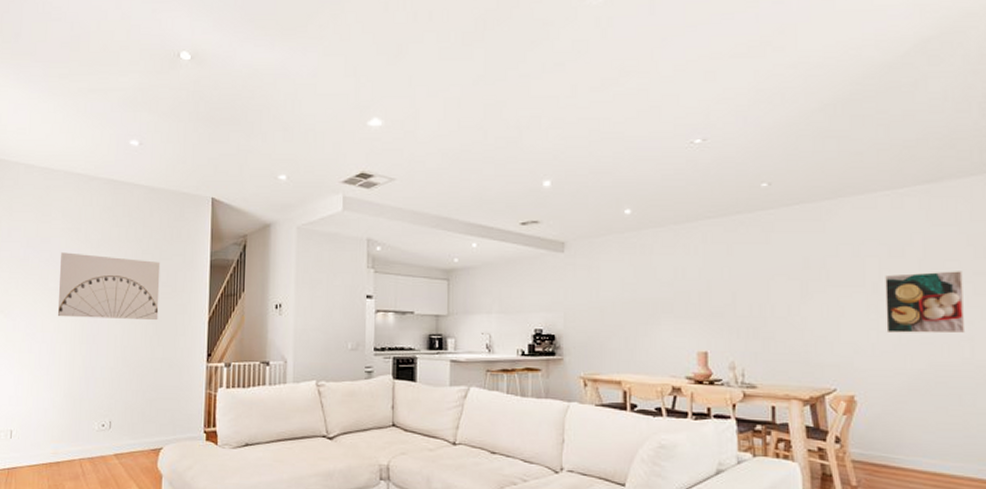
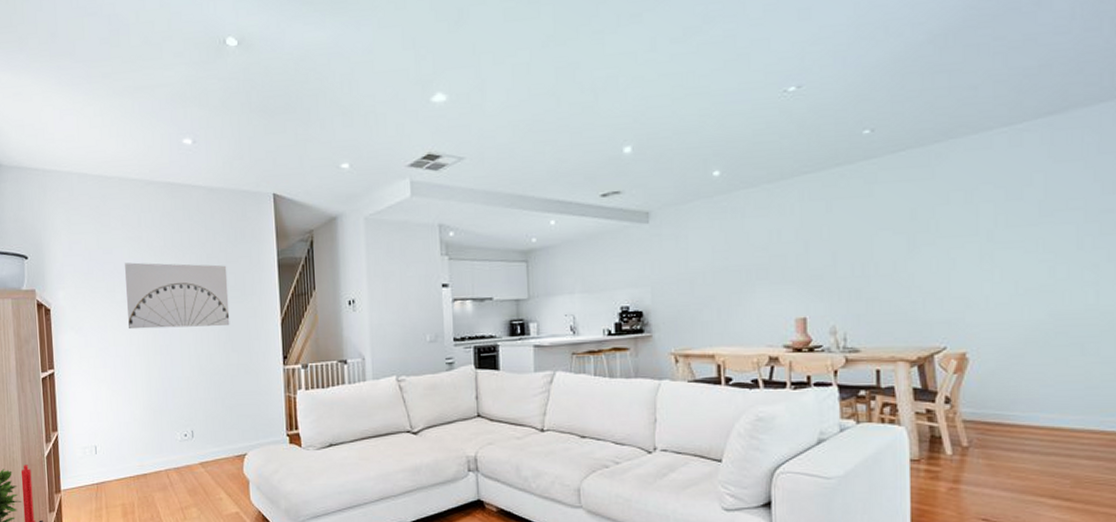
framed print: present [885,271,966,334] -> none [1001,210,1090,283]

